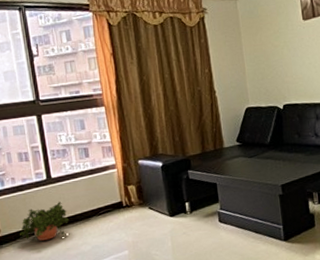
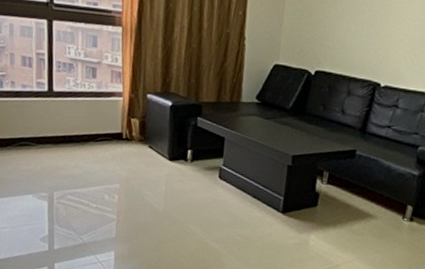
potted plant: present [20,201,69,241] -> none [12,117,65,155]

